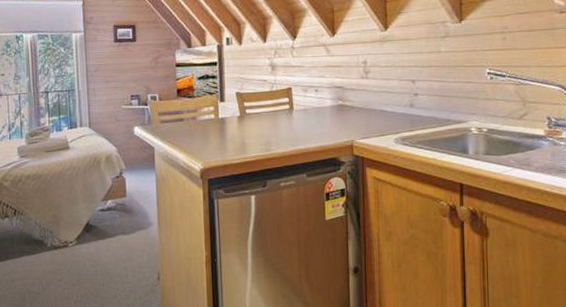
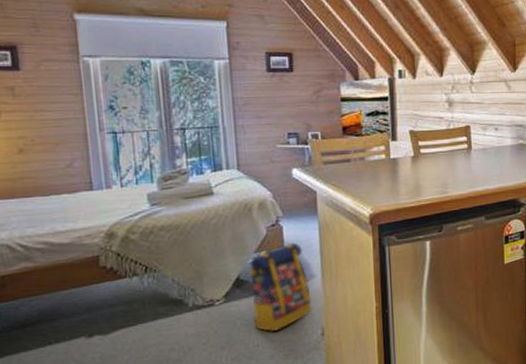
backpack: none [97,193,150,274] -> present [249,242,312,332]

